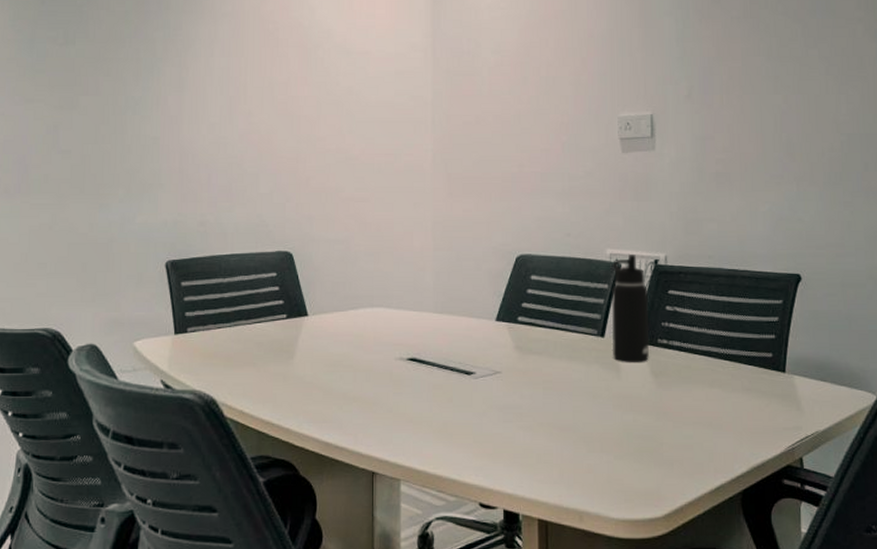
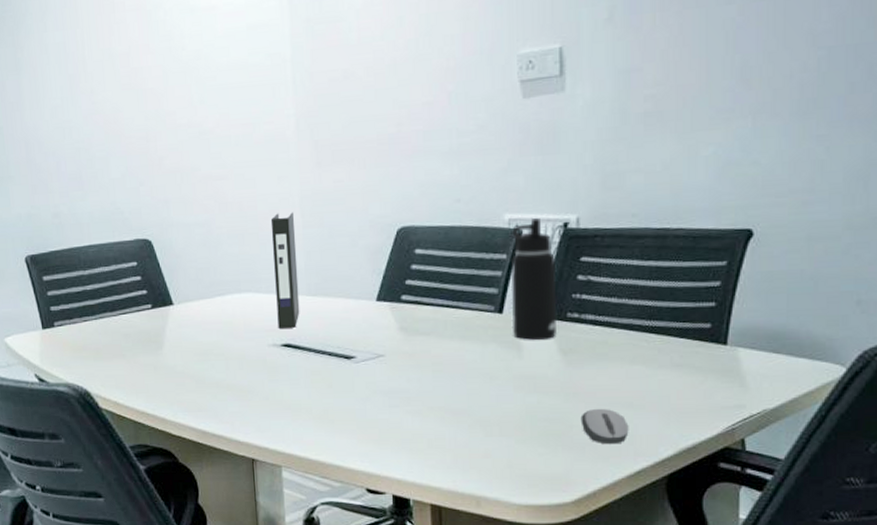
binder: none [405,235,427,343] -> present [270,212,300,328]
computer mouse: none [669,427,710,462] -> present [580,408,629,445]

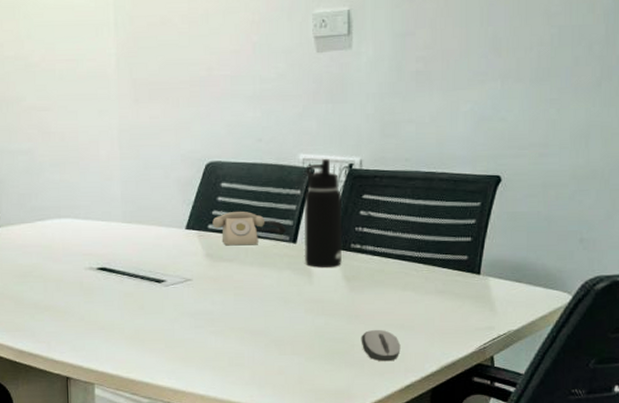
binder: present [270,212,300,328] -> none [90,144,116,253]
telephone: none [406,279,492,318] -> present [212,211,287,246]

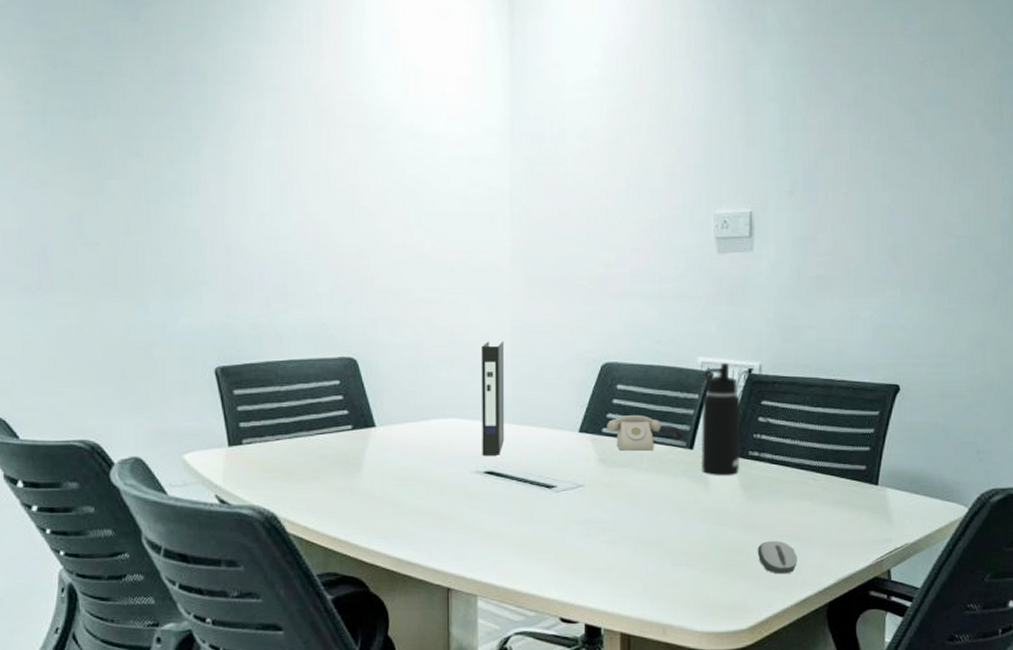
binder: none [90,144,116,253] -> present [481,341,505,455]

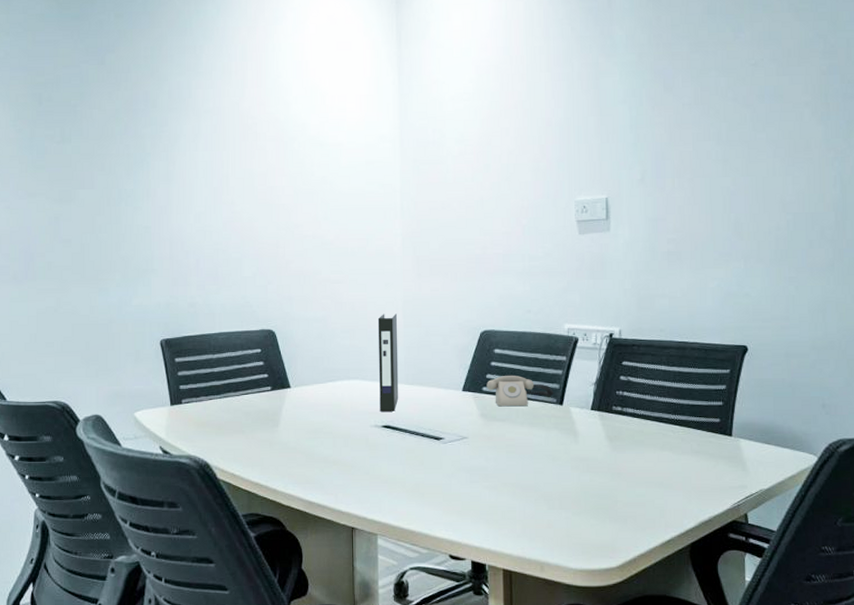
water bottle: present [700,363,740,475] -> none [569,329,604,428]
computer mouse: present [757,540,798,574] -> none [623,486,661,517]

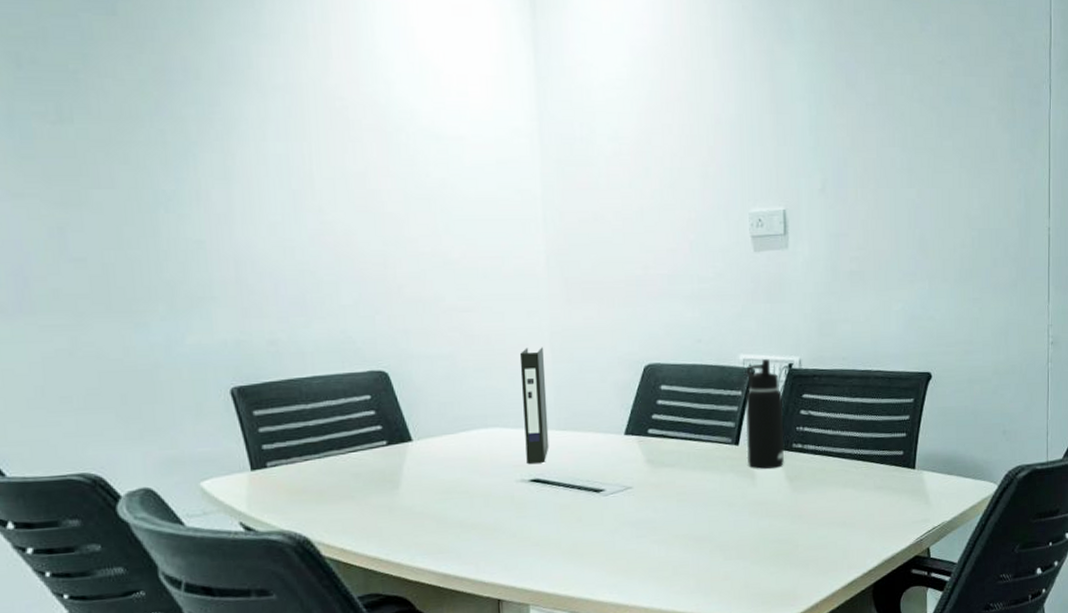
telephone: present [486,375,554,407] -> none [652,414,729,451]
water bottle: none [569,329,604,428] -> present [745,359,784,469]

